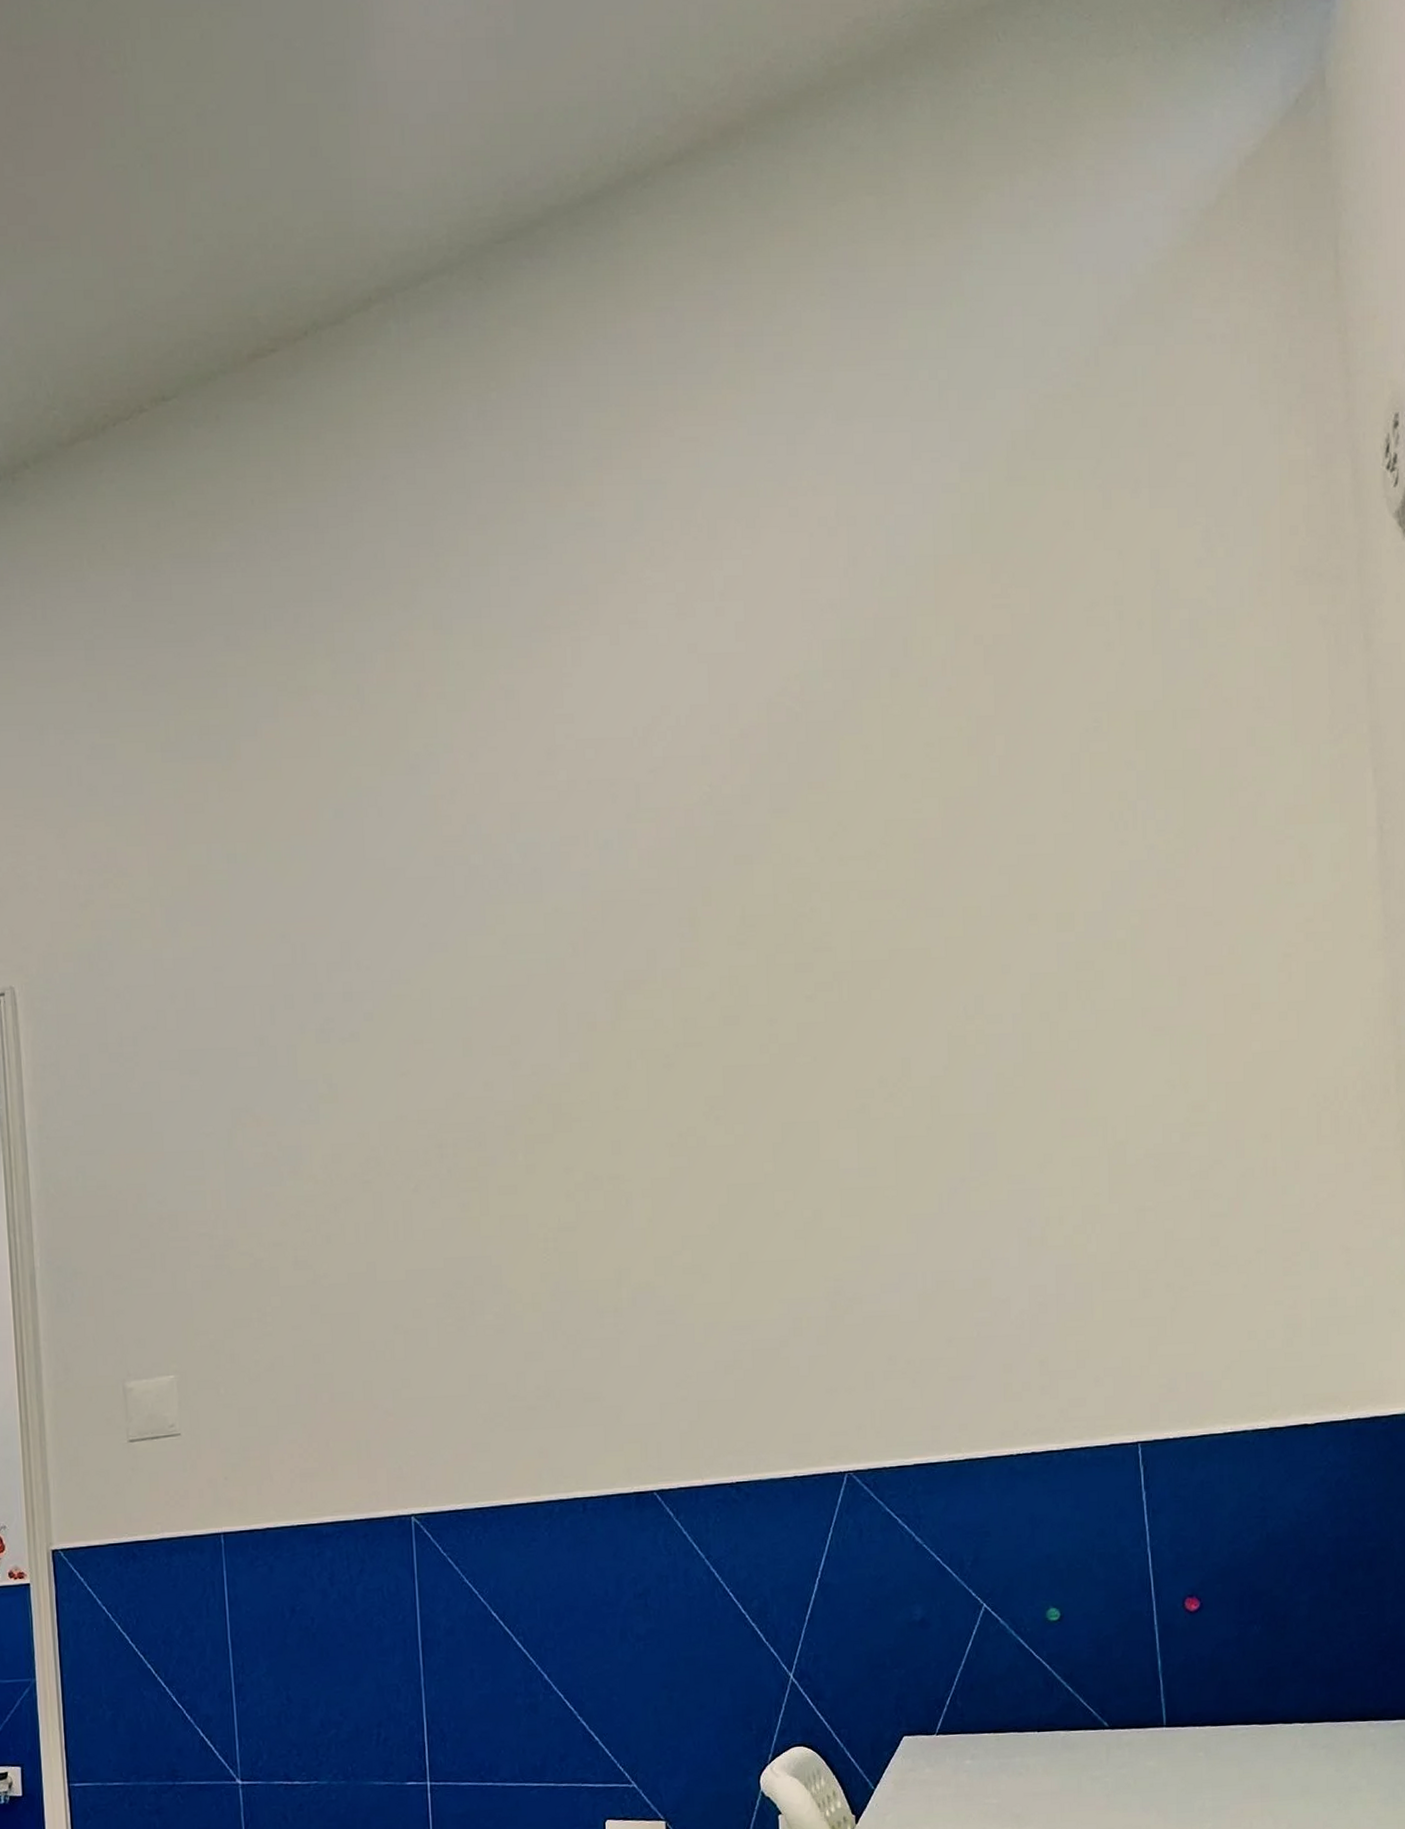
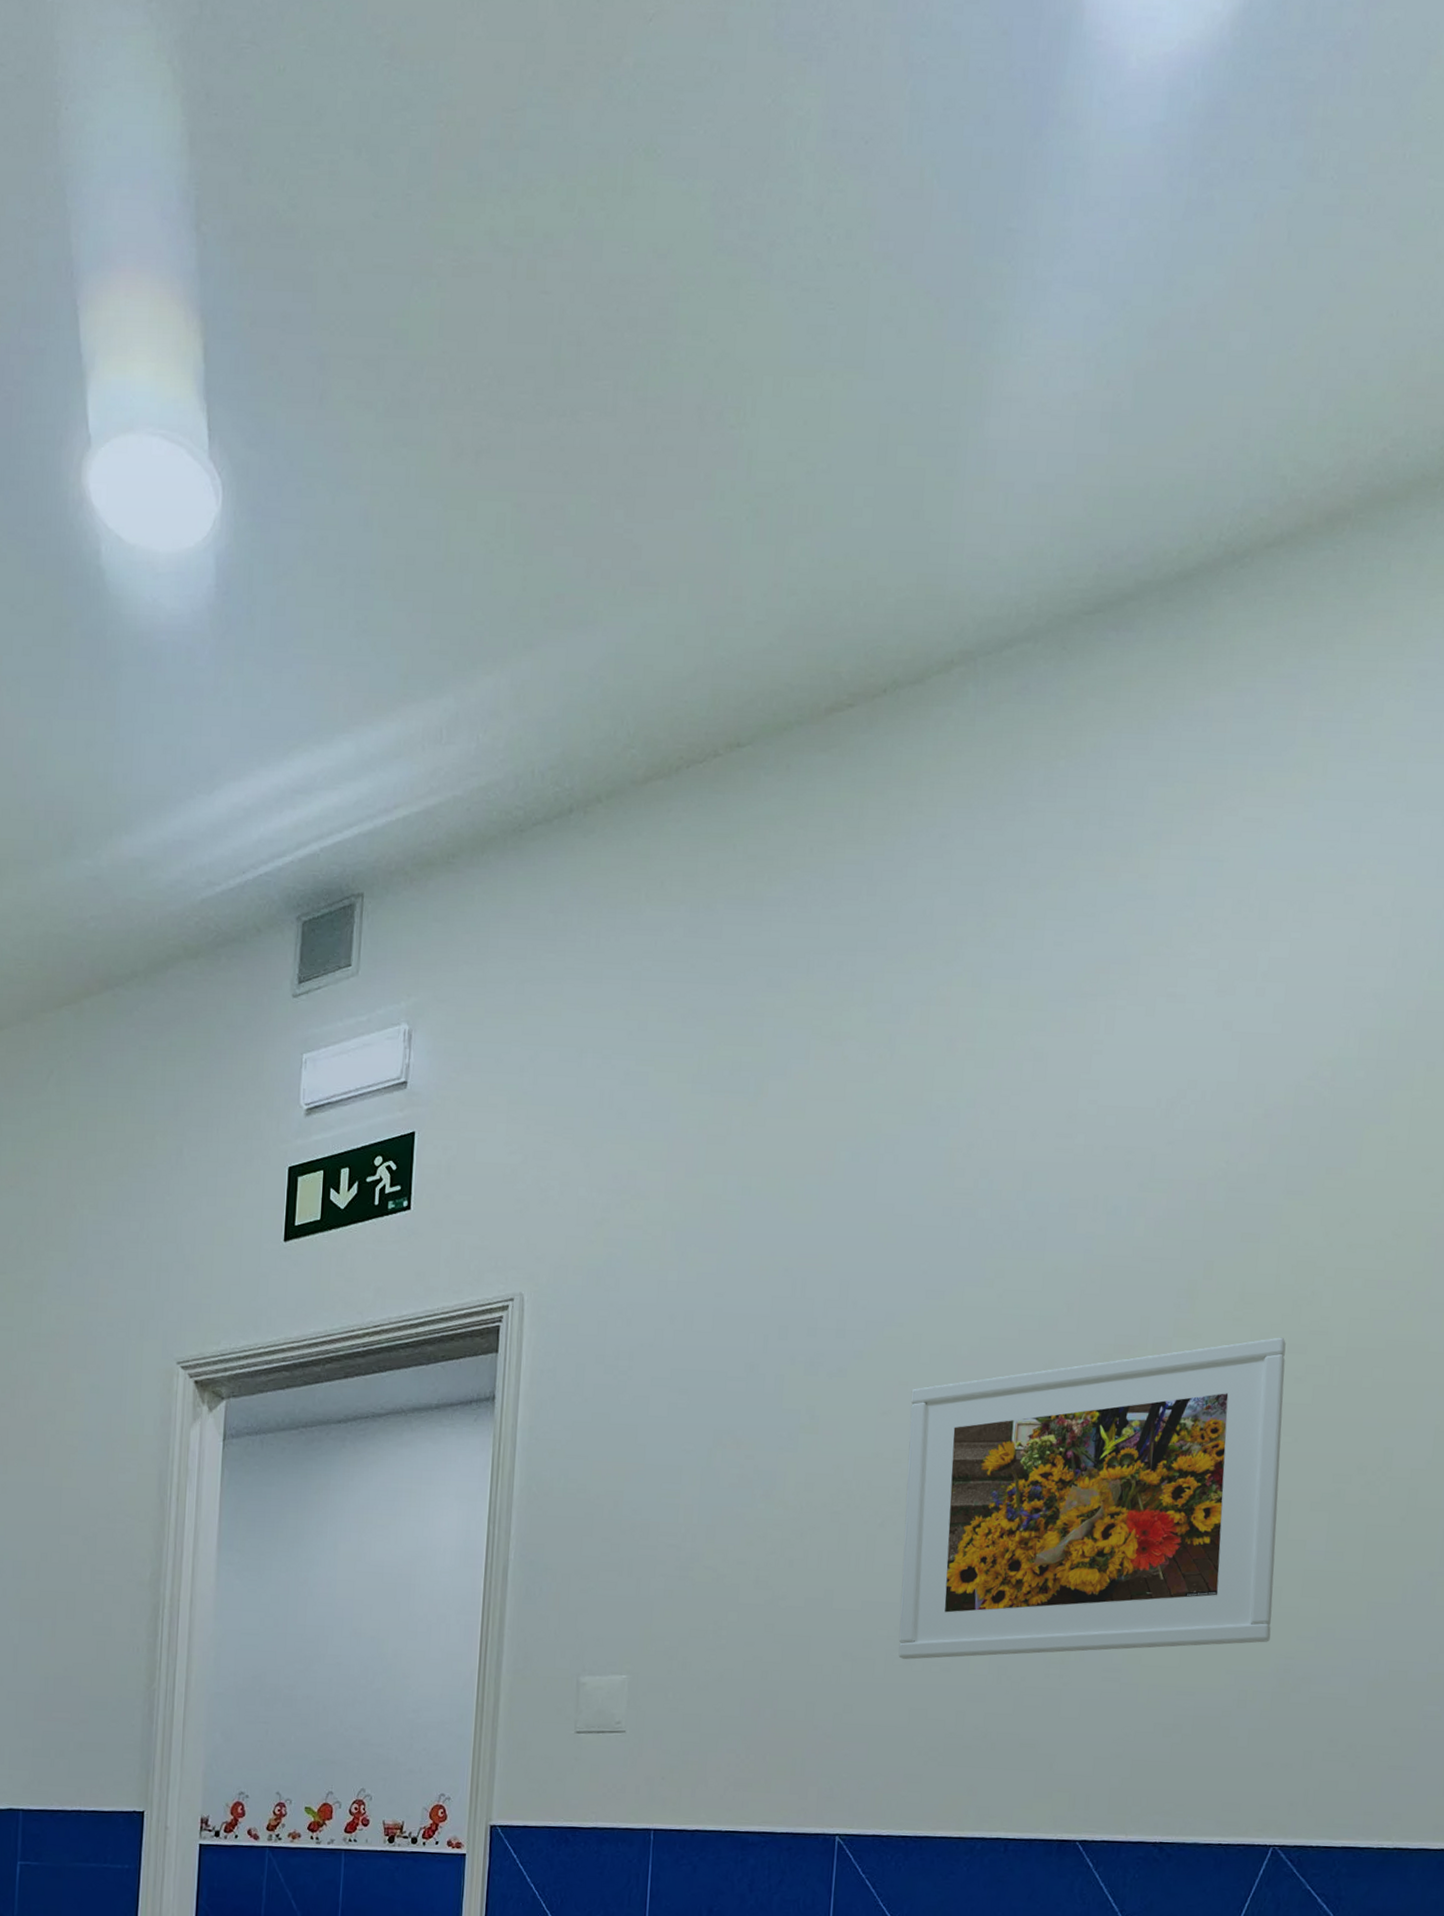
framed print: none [427,957,817,1325] -> present [898,1337,1286,1660]

